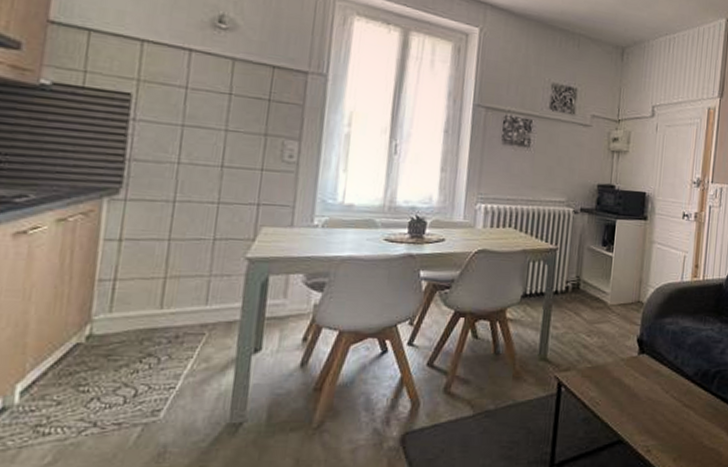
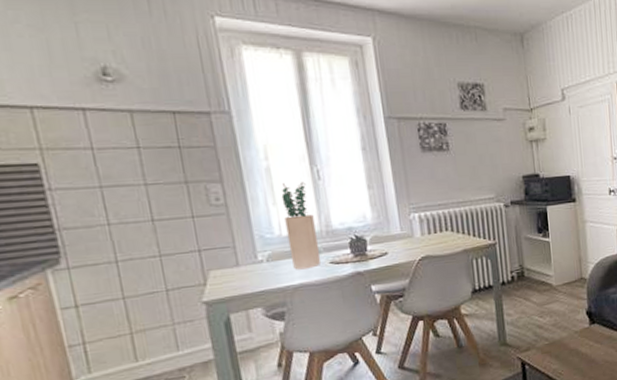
vase: none [346,152,381,243] -> present [281,182,322,270]

